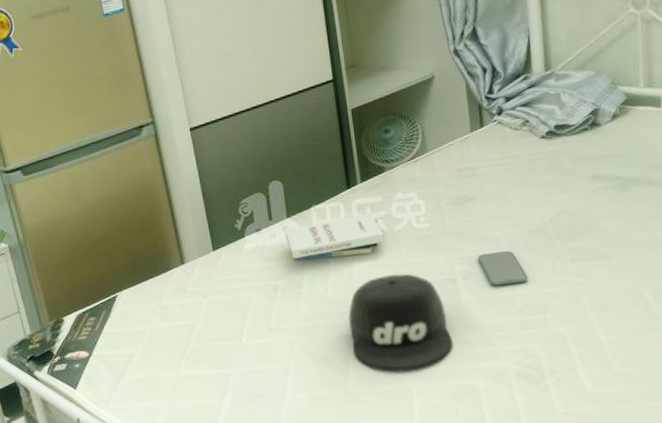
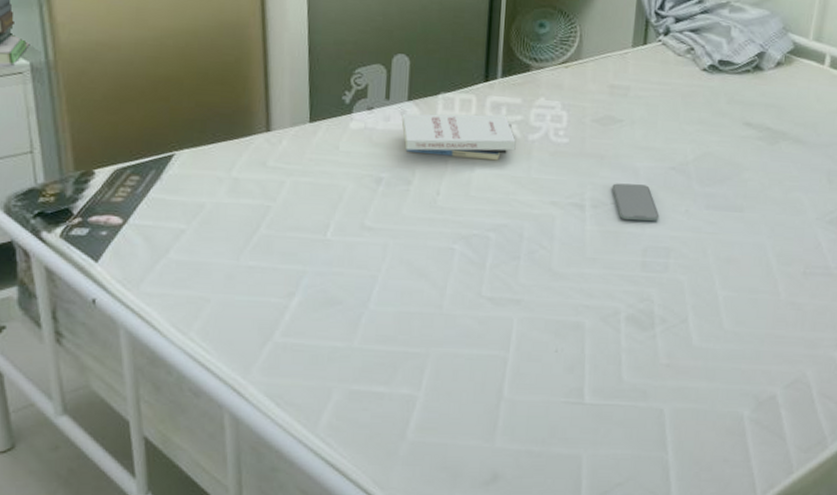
baseball cap: present [347,273,453,370] -> none [456,187,568,297]

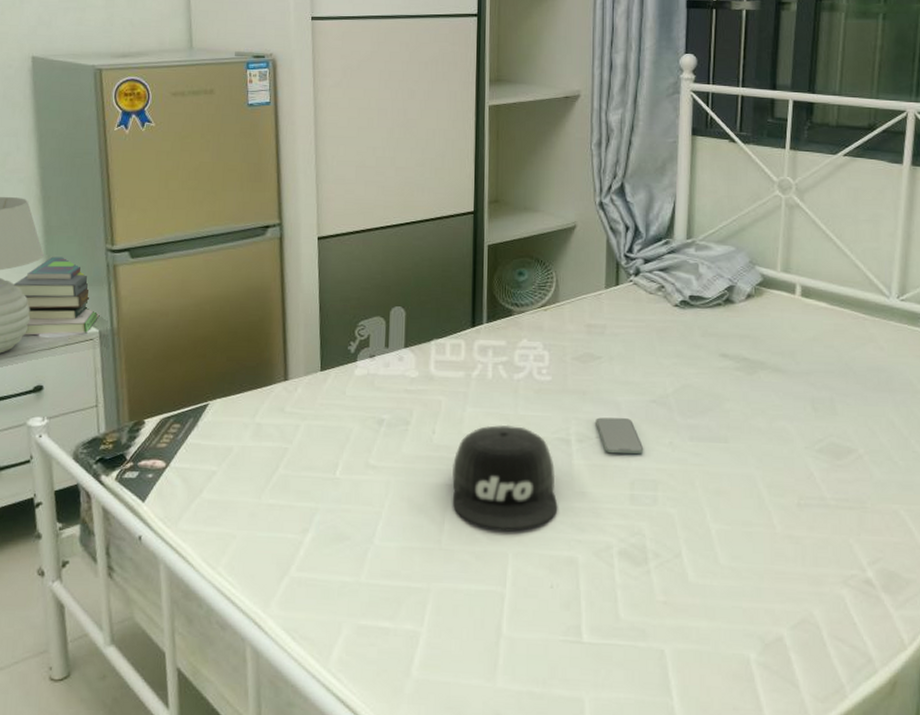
books: present [401,113,516,161] -> none [399,357,503,400]
baseball cap: none [456,187,568,297] -> present [451,424,558,532]

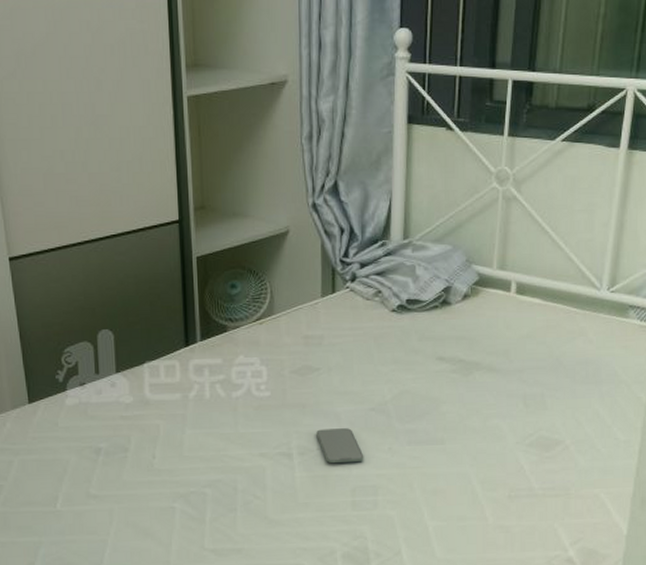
baseball cap: present [451,424,558,532] -> none [175,443,283,547]

